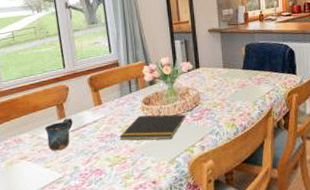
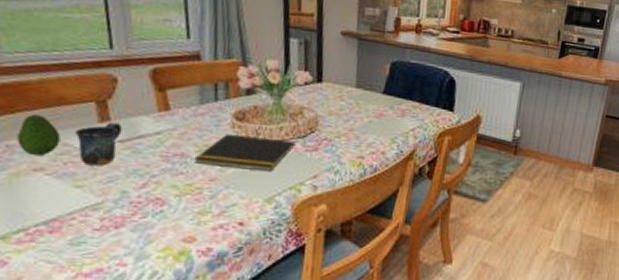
fruit: none [11,119,36,149] -> present [17,113,61,157]

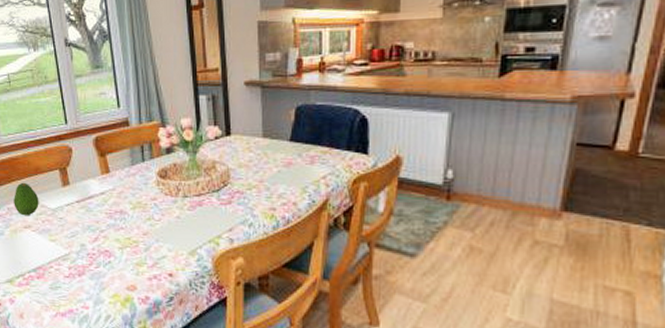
mug: present [75,122,122,166] -> none [48,186,78,223]
notepad: present [194,133,296,172] -> none [130,191,211,226]

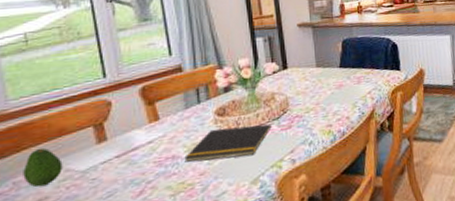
notepad: none [130,191,211,226] -> present [184,124,272,162]

